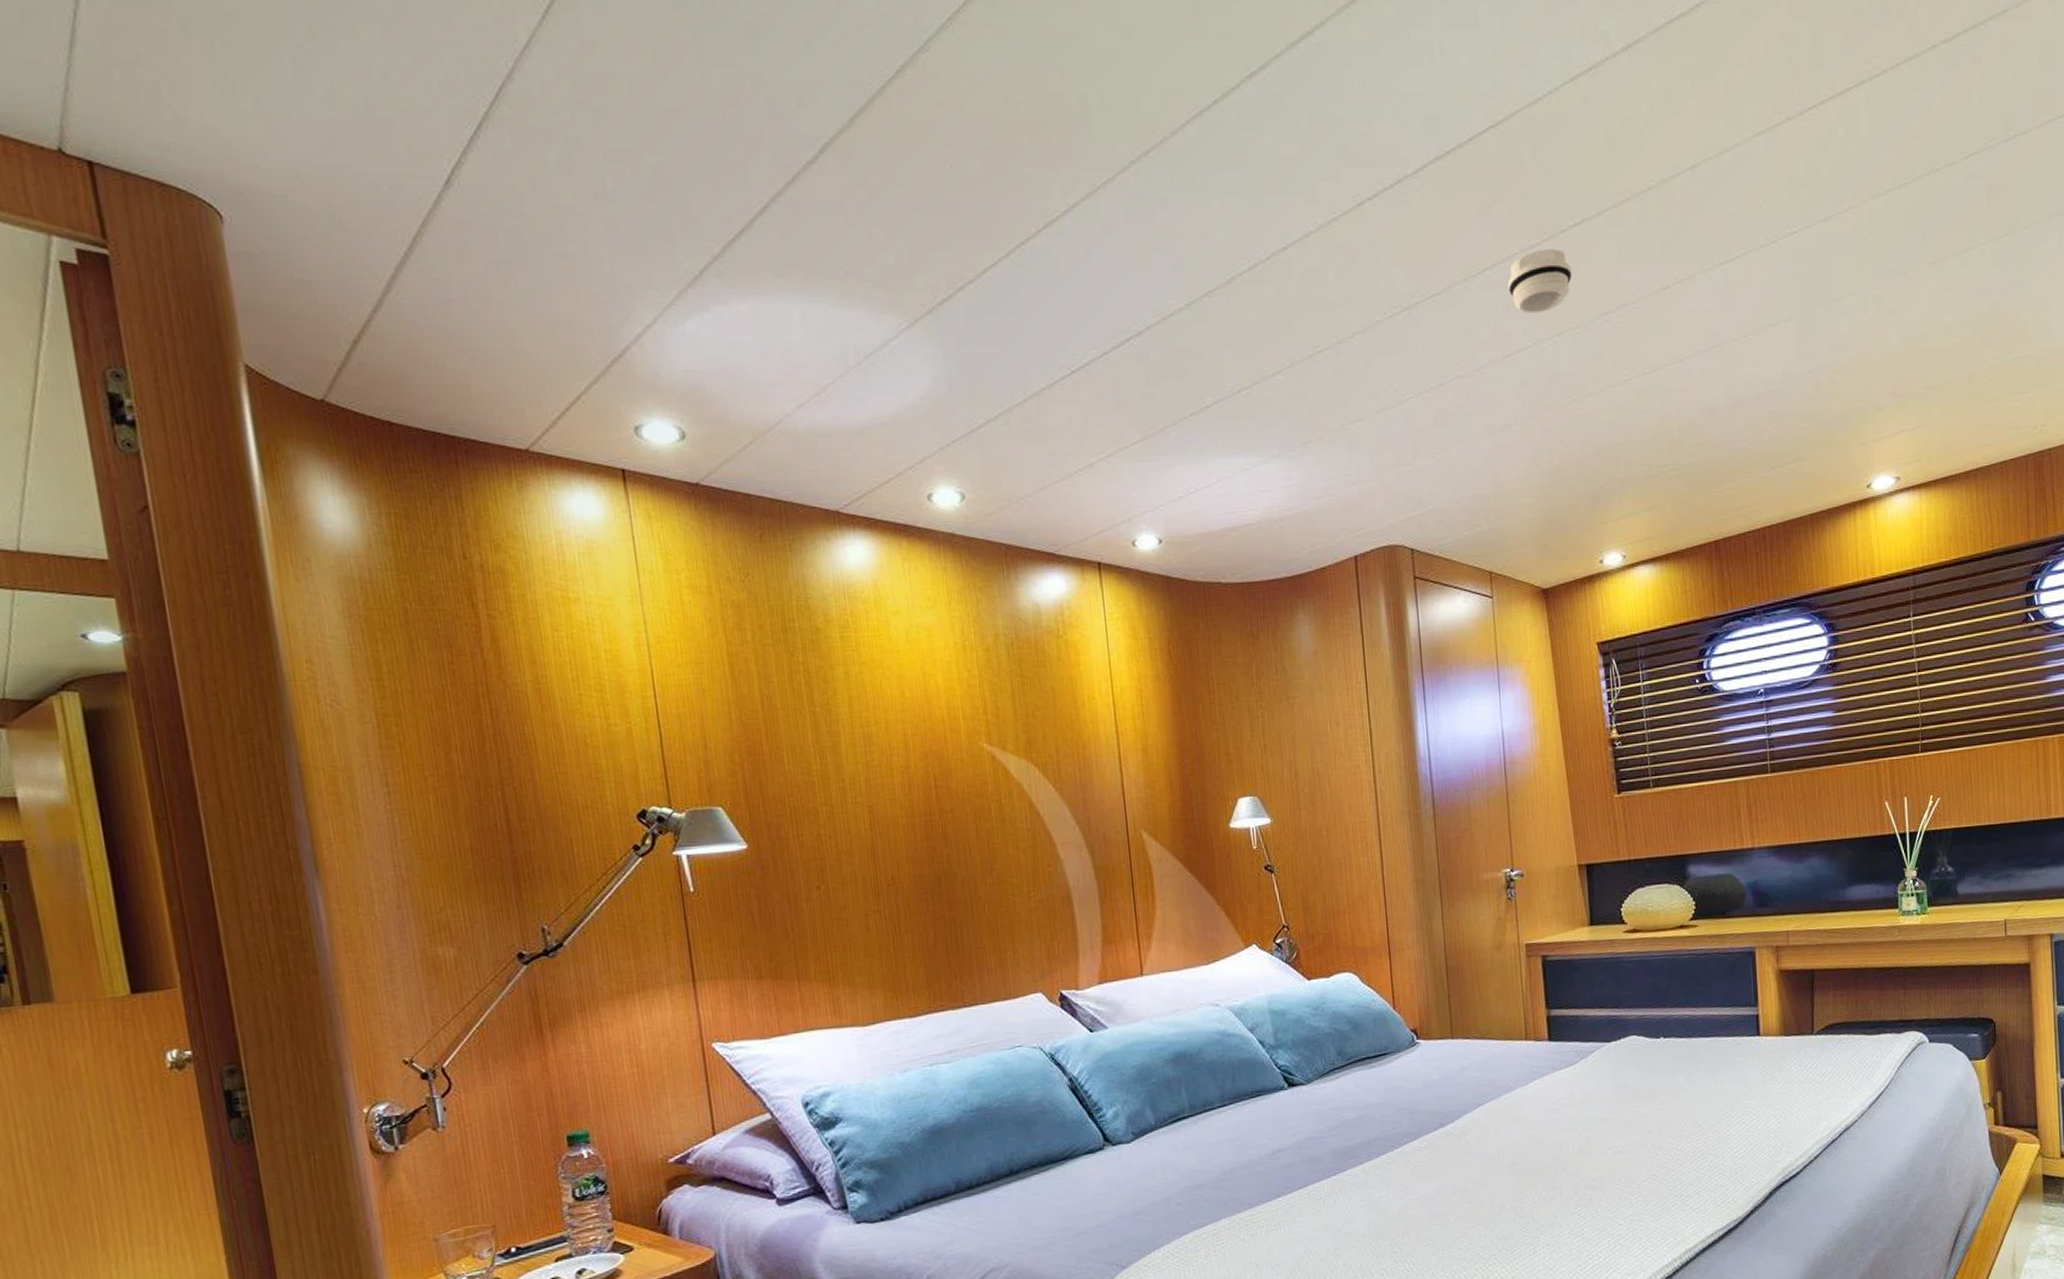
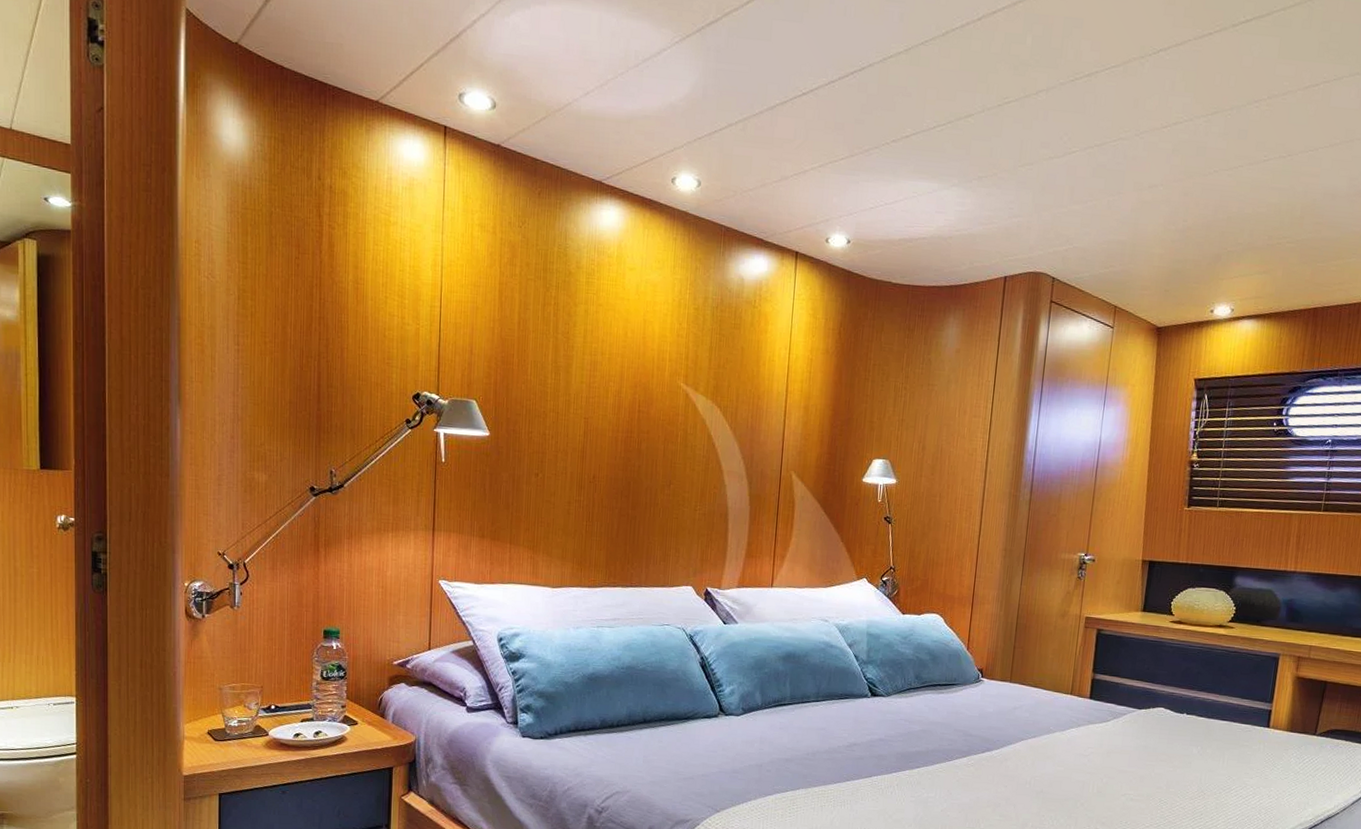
smoke detector: present [1508,249,1572,314] -> none [1177,39,1236,94]

